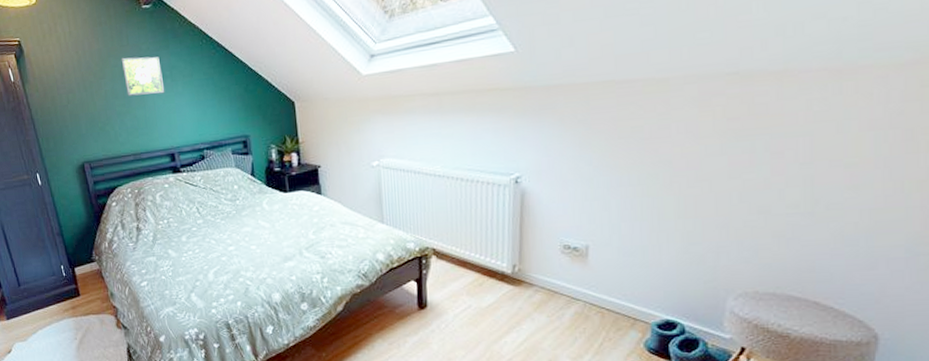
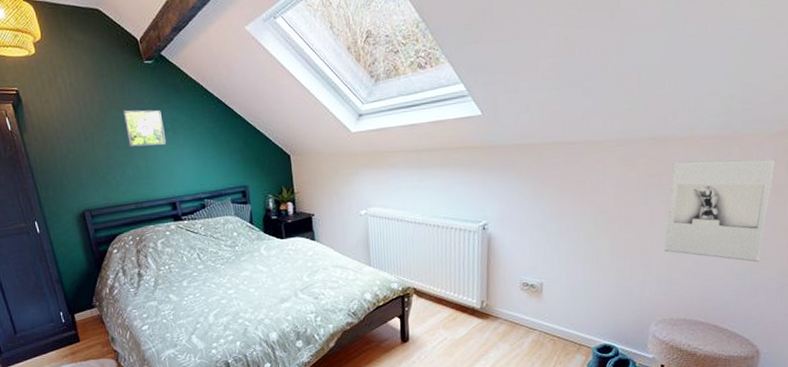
wall sculpture: none [748,95,906,225] -> present [665,158,776,262]

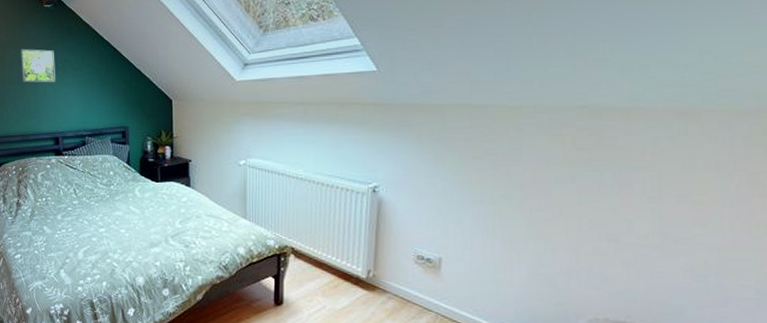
wall sculpture: present [665,158,776,262] -> none [597,135,750,264]

